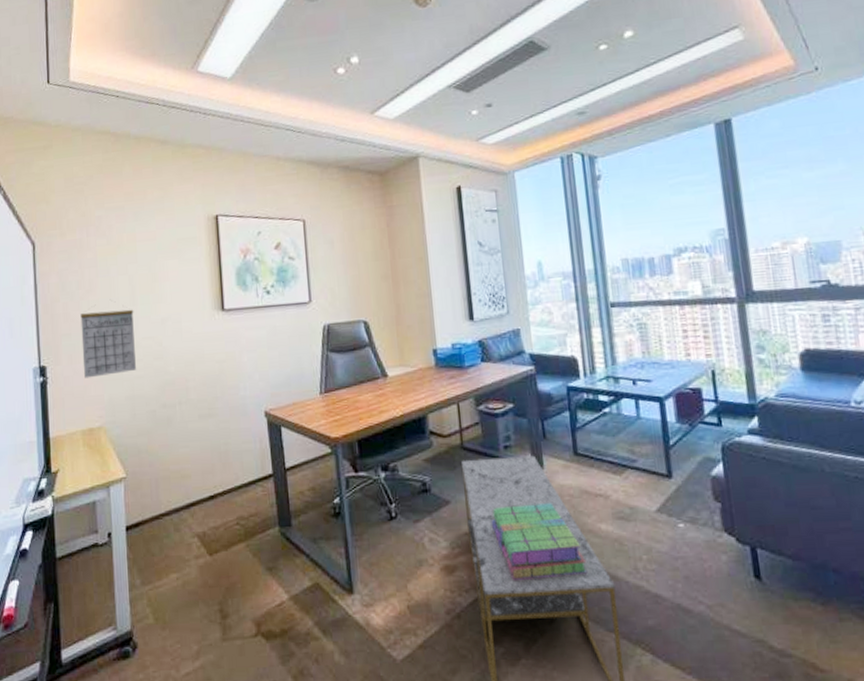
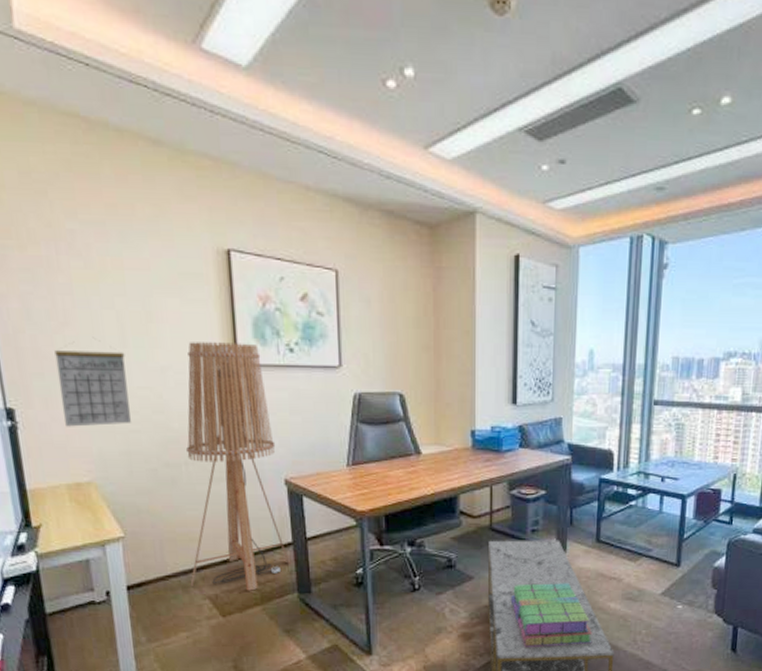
floor lamp: none [179,290,271,527] -> present [185,342,290,591]

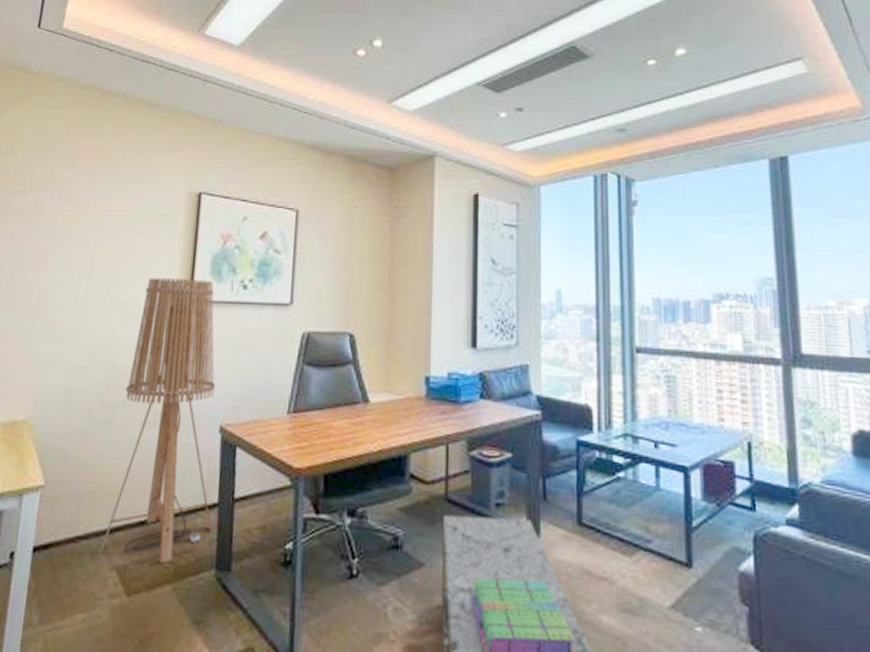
calendar: present [54,337,131,427] -> none [18,272,88,361]

